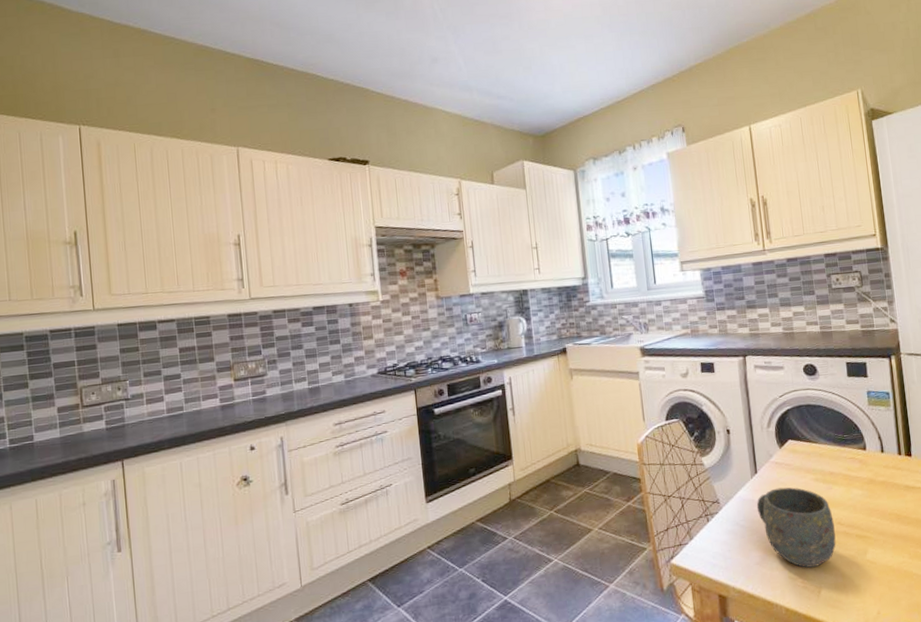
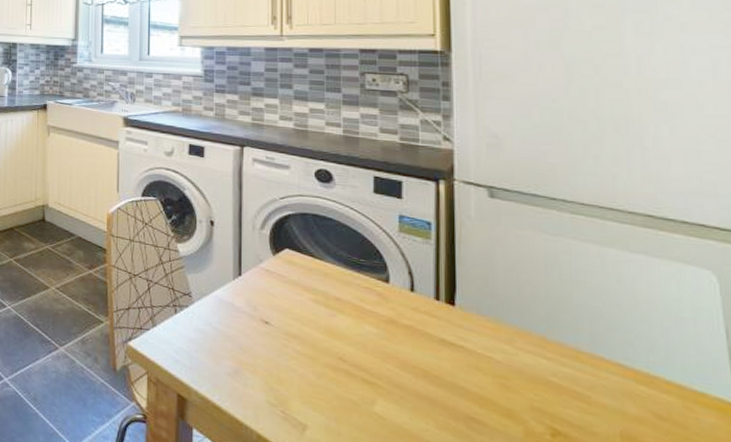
mug: present [756,487,836,568] -> none [235,298,334,400]

